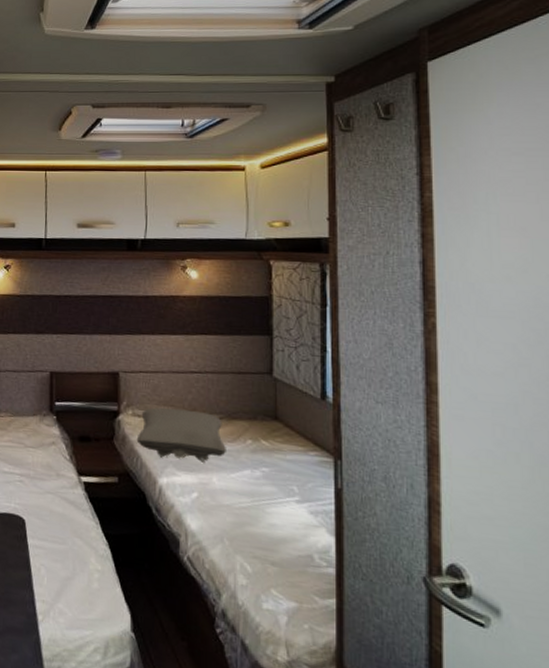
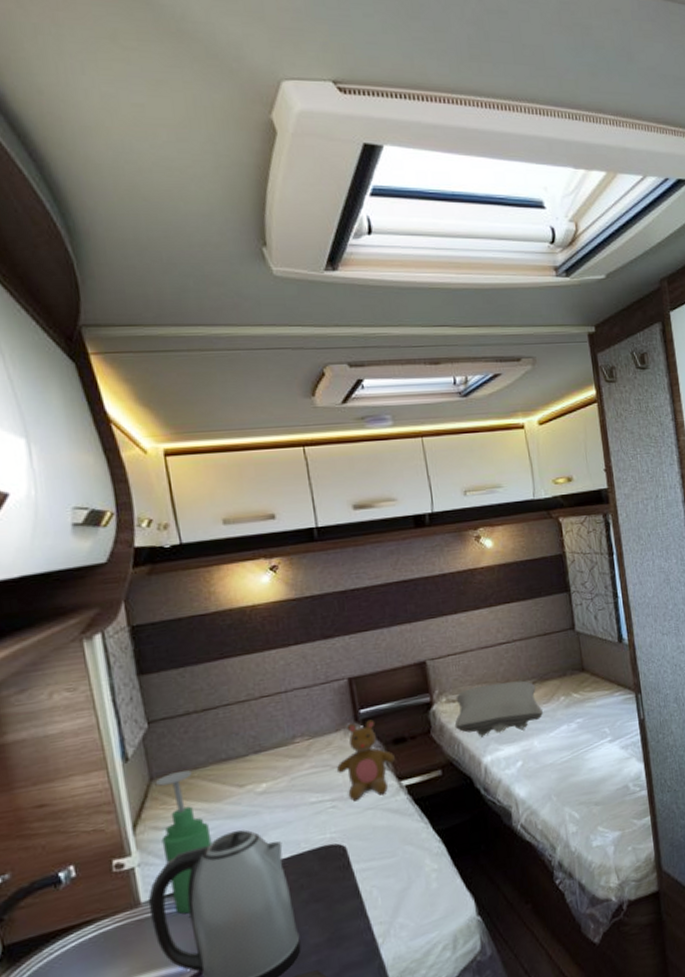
teddy bear: none [28,411,78,483] -> present [336,720,395,801]

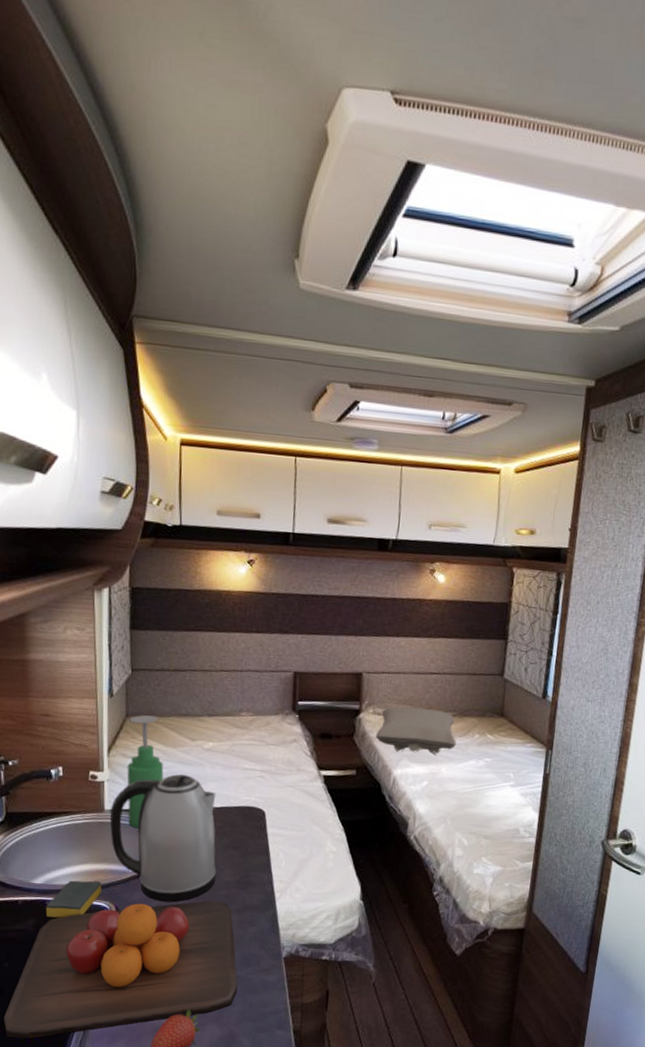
teddy bear: present [336,720,395,801] -> none [269,711,319,777]

